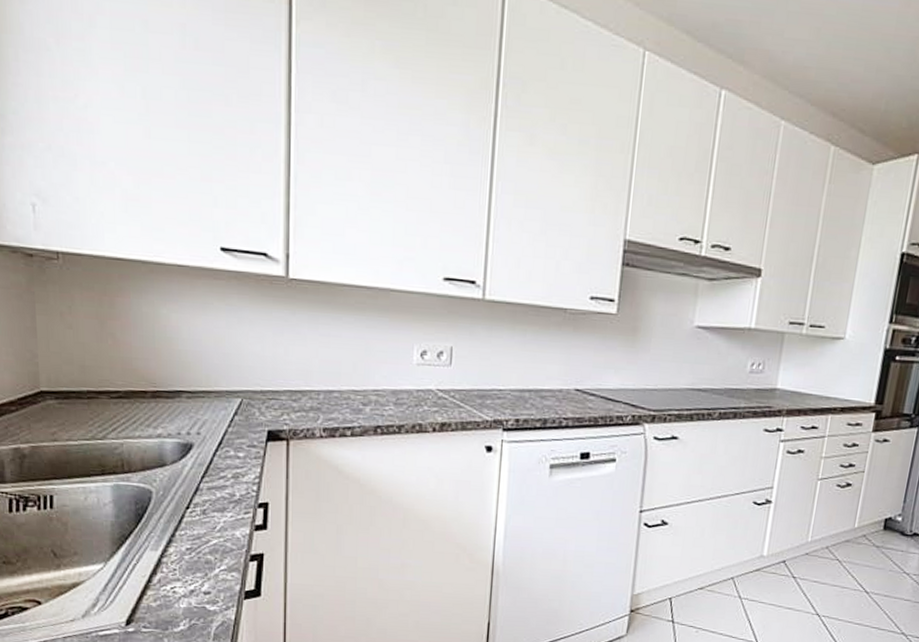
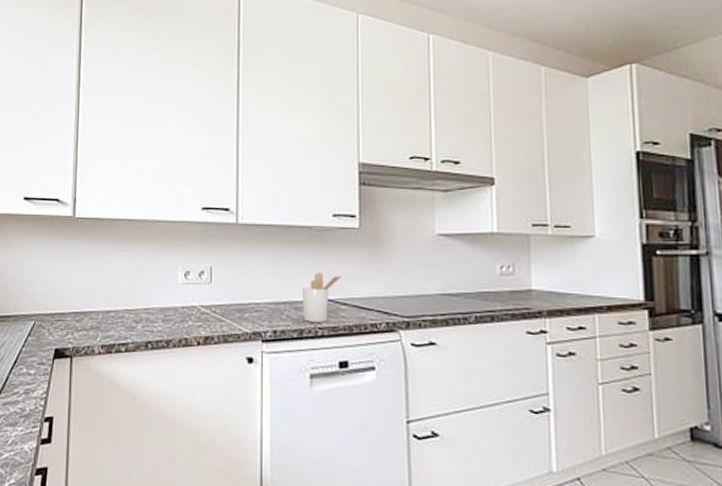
utensil holder: none [548,359,594,413] -> present [301,272,343,322]

